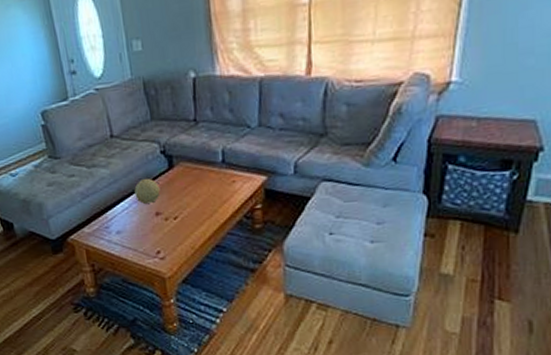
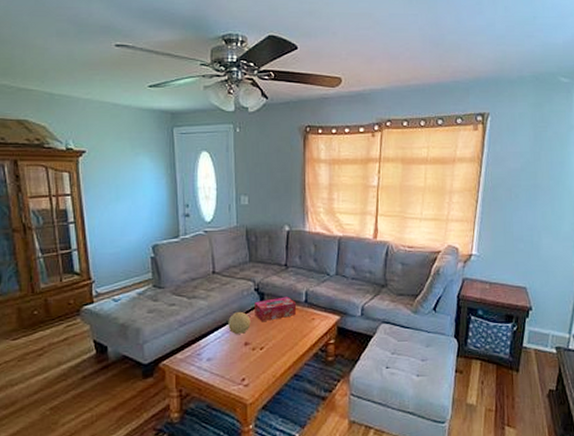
tissue box: none [162,157,212,189] -> present [255,296,296,322]

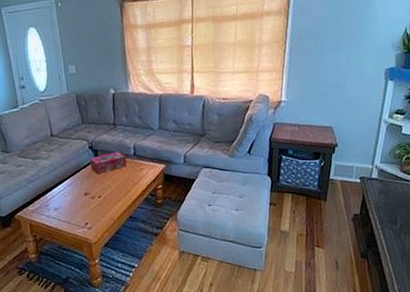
decorative ball: present [228,312,251,334] -> none [68,167,88,186]

